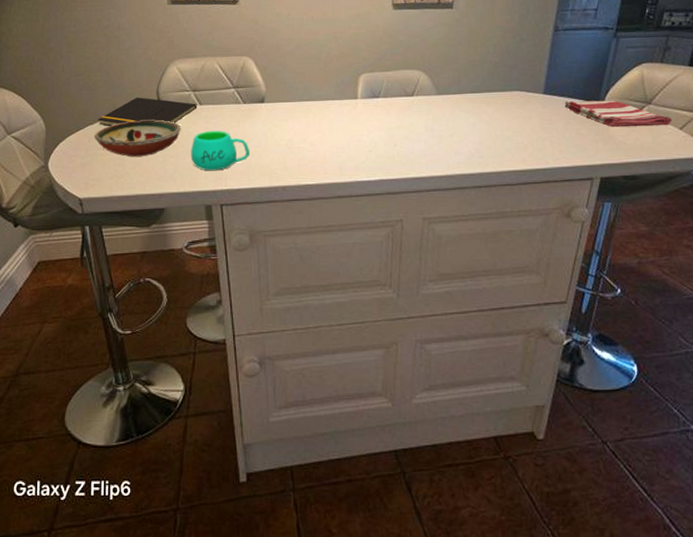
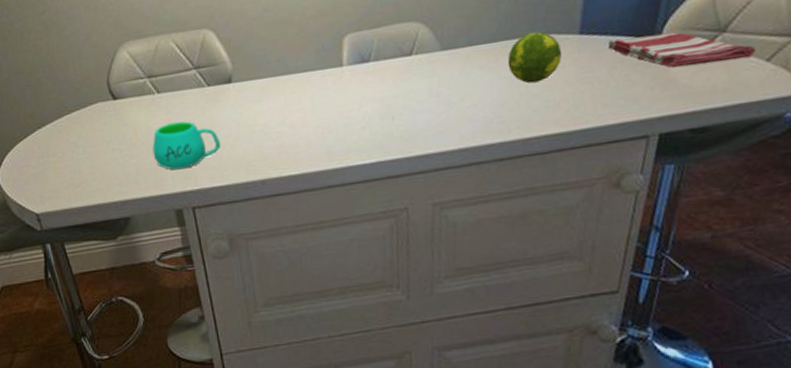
decorative bowl: present [94,119,181,158] -> none [44,115,139,162]
notepad: present [97,97,197,126] -> none [45,91,155,129]
fruit: none [488,88,530,128] -> present [507,31,563,84]

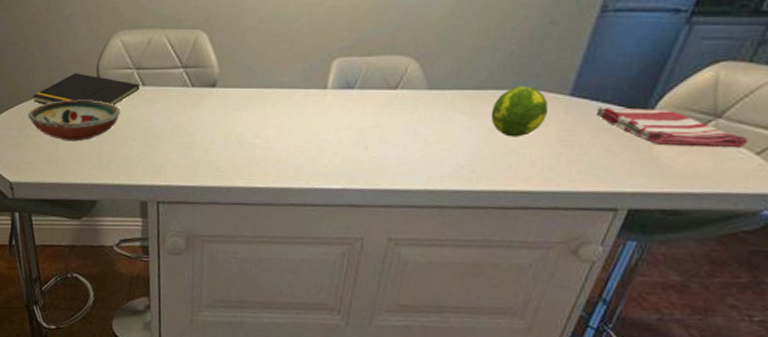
decorative bowl: none [44,115,139,162] -> present [28,99,121,142]
notepad: none [45,91,155,129] -> present [32,73,140,106]
mug: present [152,121,221,170] -> none [128,116,194,164]

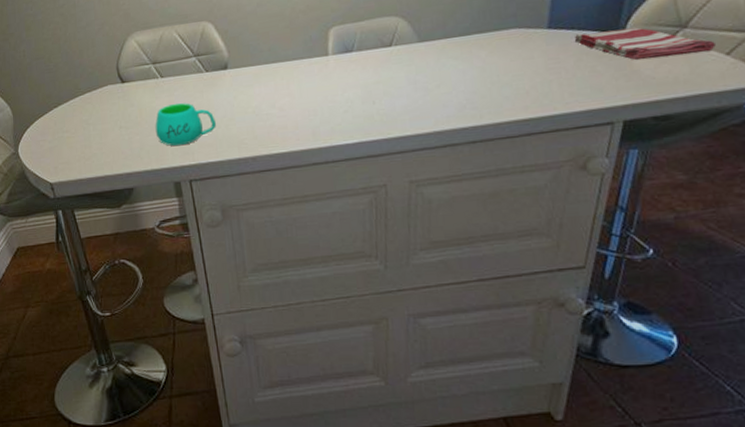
decorative bowl: present [28,99,121,142] -> none [59,96,144,138]
notepad: present [32,73,140,106] -> none [61,75,159,108]
mug: none [128,116,194,164] -> present [155,103,216,147]
fruit: present [490,86,549,137] -> none [480,26,532,73]

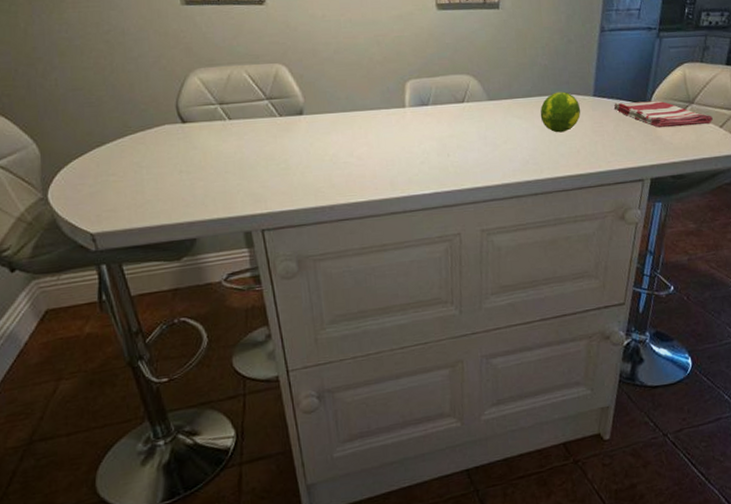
mug: present [155,103,216,147] -> none [222,147,291,194]
fruit: none [480,26,532,73] -> present [540,91,581,133]

